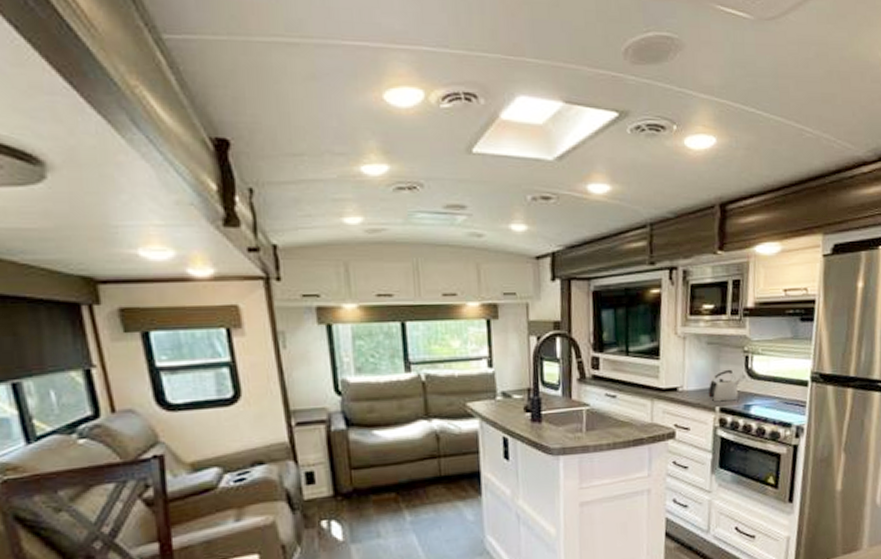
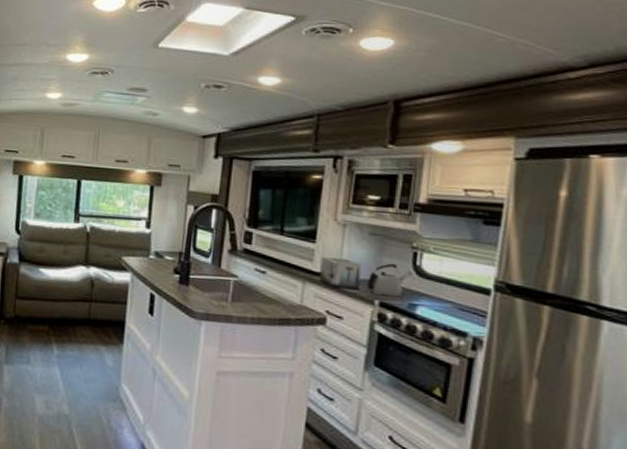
toaster: none [665,371,703,402] -> present [319,257,362,290]

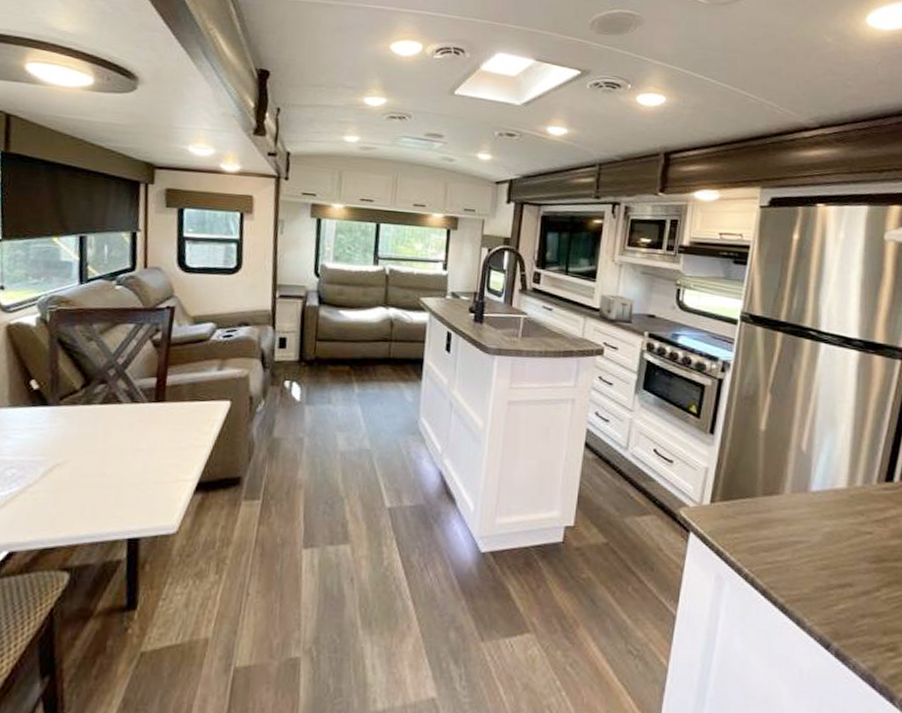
kettle: present [366,263,407,298] -> none [638,299,671,329]

